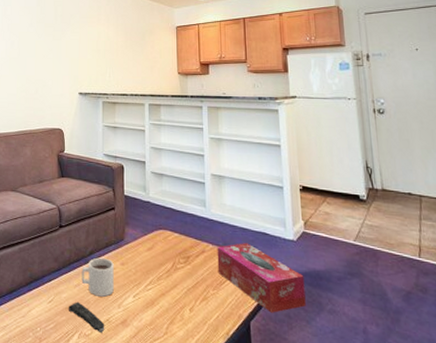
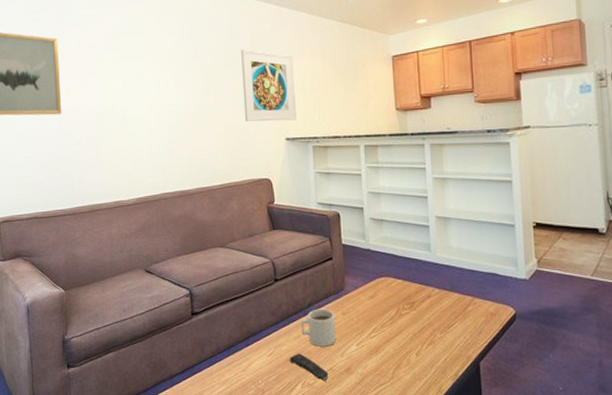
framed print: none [43,11,90,77] -> present [241,49,296,122]
tissue box: present [217,243,306,313] -> none [443,285,539,352]

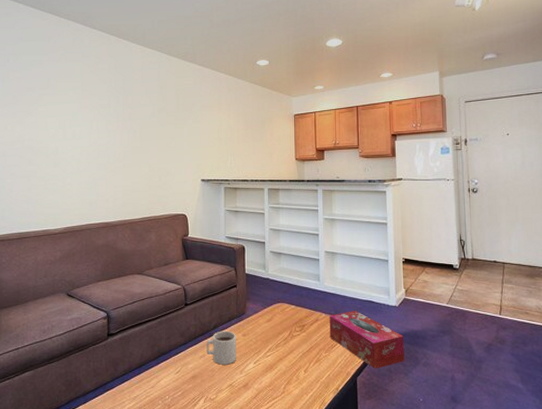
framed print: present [241,49,296,122] -> none [166,100,211,164]
remote control: present [290,353,329,381] -> none [195,371,229,396]
tissue box: none [443,285,539,352] -> present [329,311,405,369]

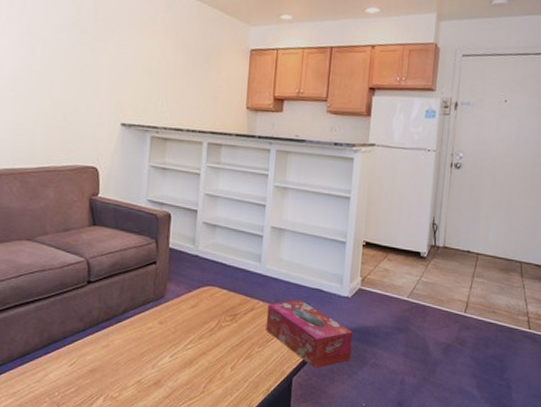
mug: present [206,330,236,365] -> none [111,316,151,358]

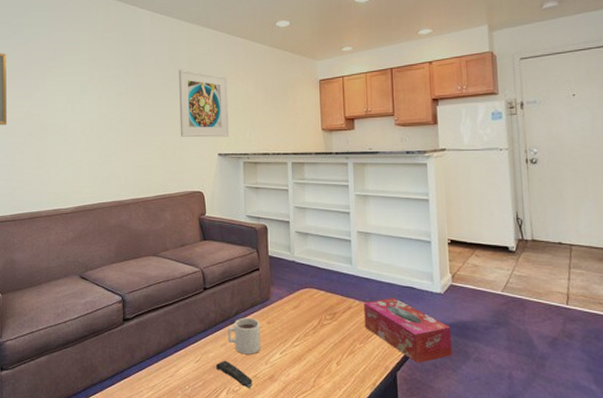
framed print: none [75,12,142,104] -> present [179,69,229,138]
remote control: none [94,363,136,394] -> present [216,360,253,388]
mug: none [111,316,151,358] -> present [227,317,261,354]

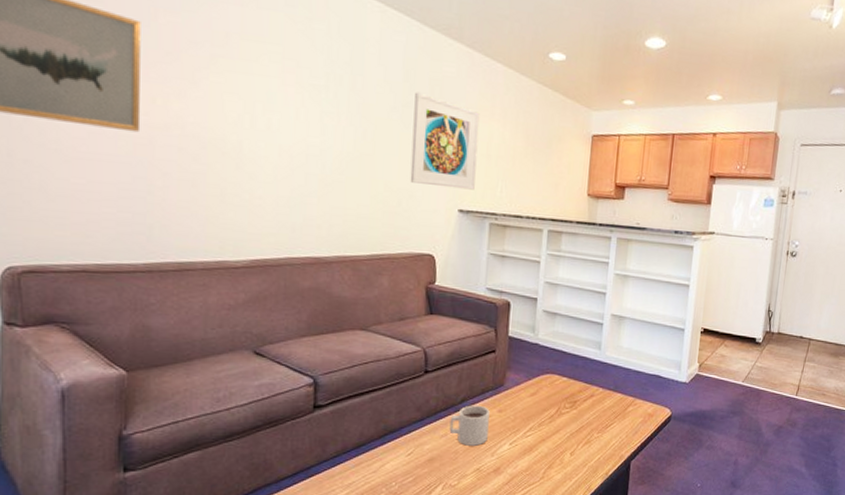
remote control: present [216,360,253,388] -> none [432,452,475,482]
tissue box: present [363,298,452,363] -> none [605,386,690,452]

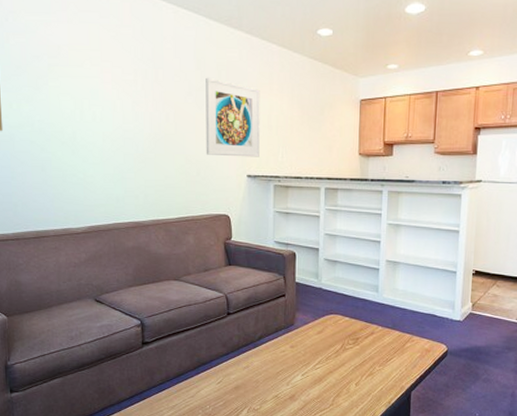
mug: present [449,405,490,446] -> none [250,341,283,376]

